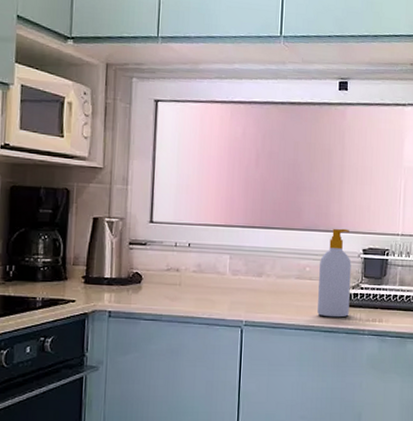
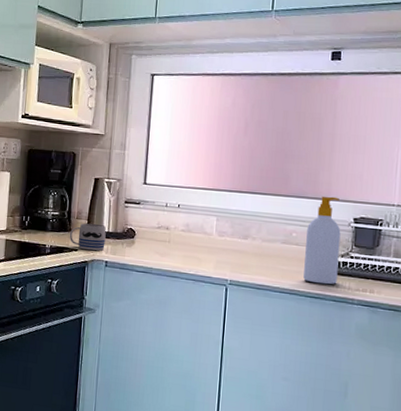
mug: none [64,270,109,301] -> present [69,223,106,251]

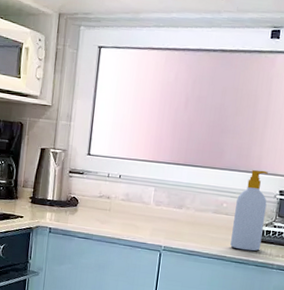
mug: present [69,223,106,251] -> none [15,191,51,218]

